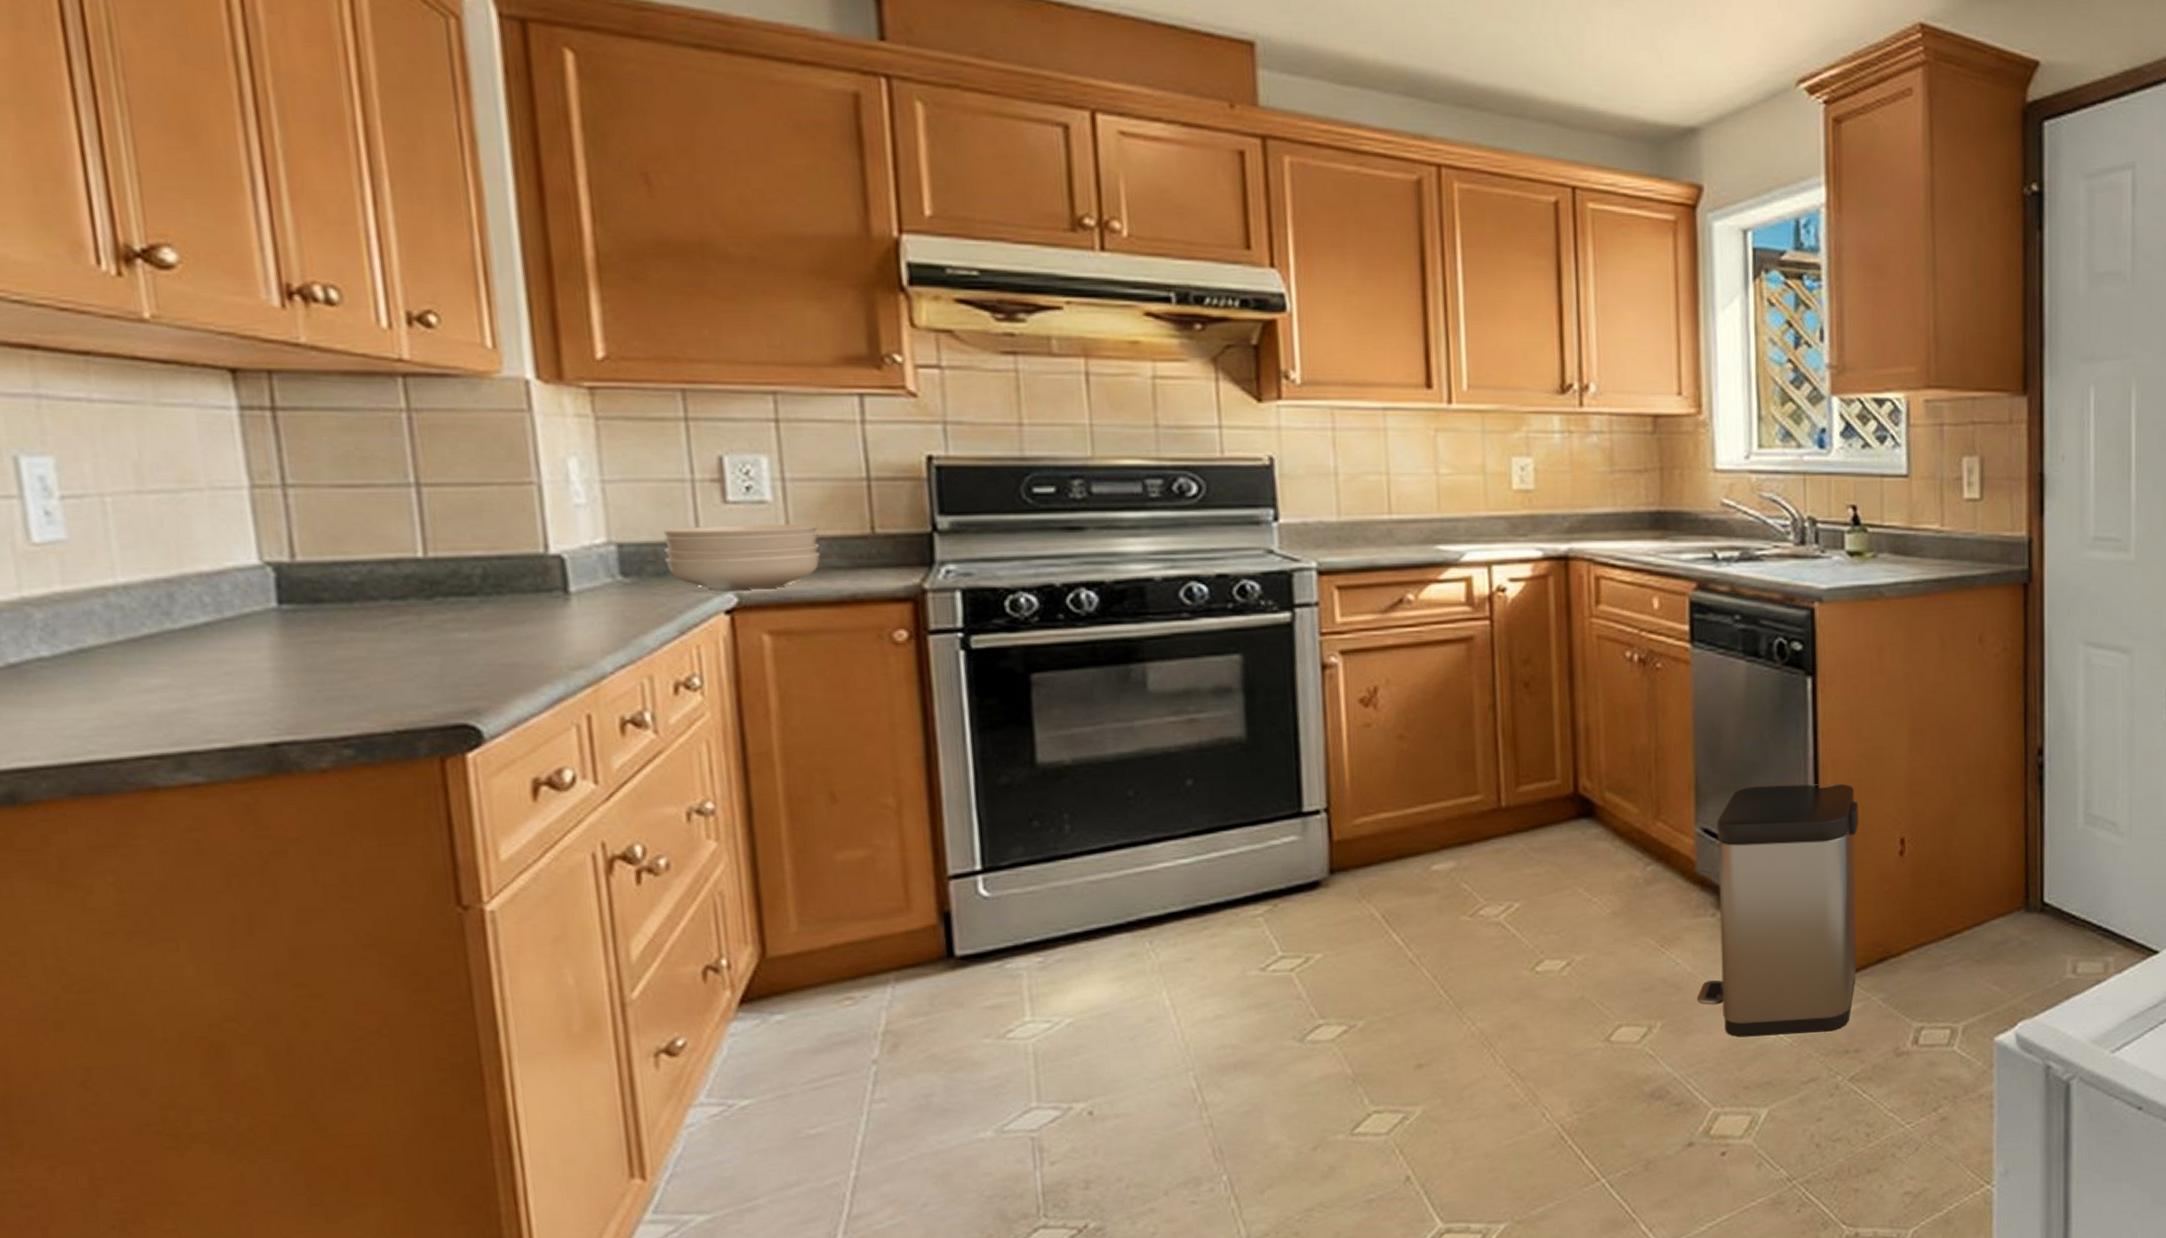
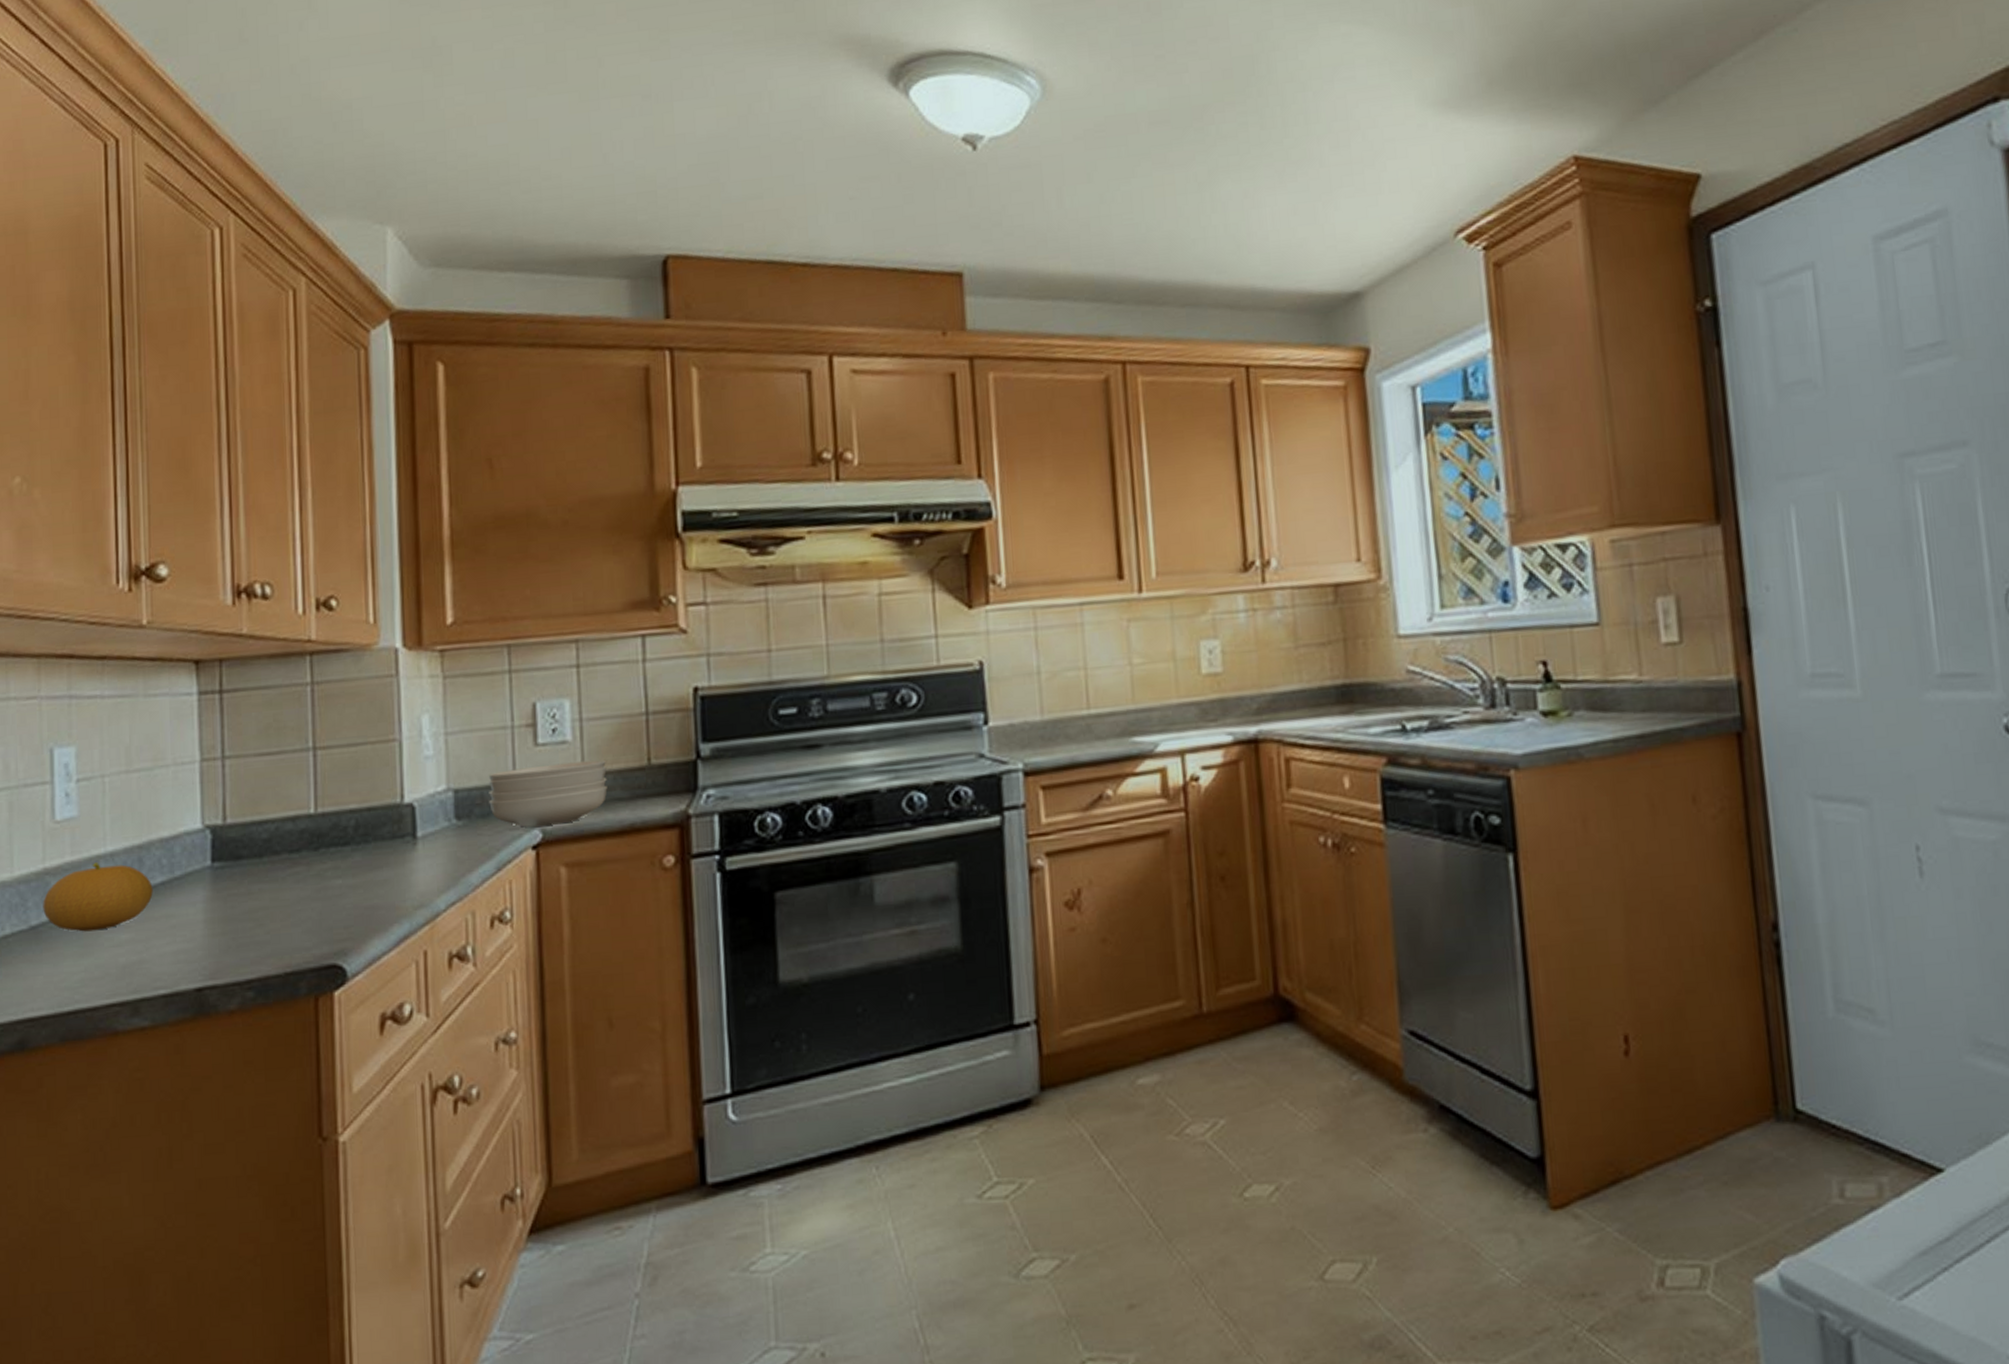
fruit: none [24,595,194,674] -> present [43,862,153,932]
pedal bin: present [1696,783,1859,1037] -> none [1413,973,1587,1276]

